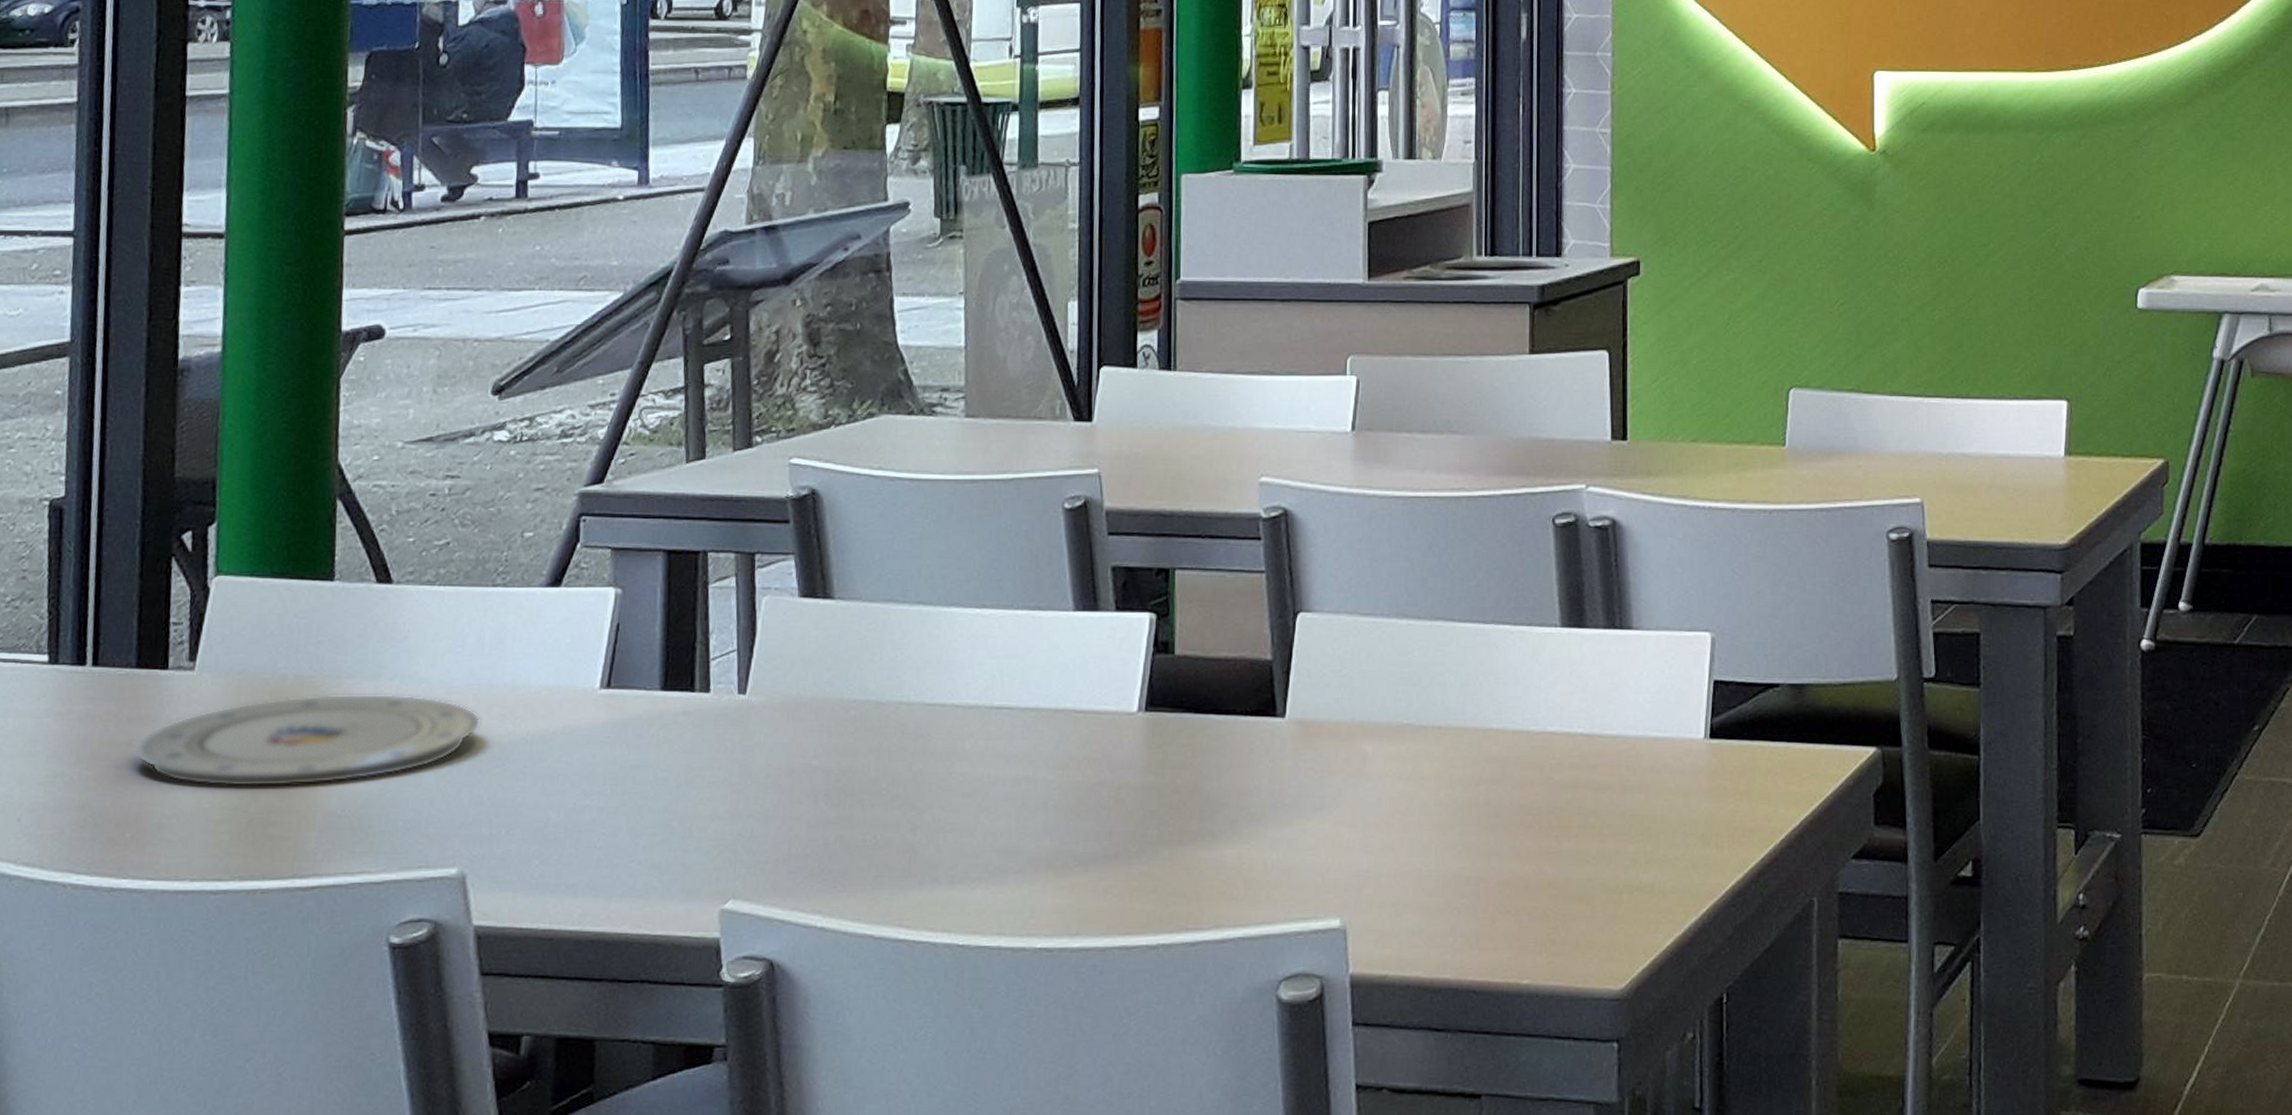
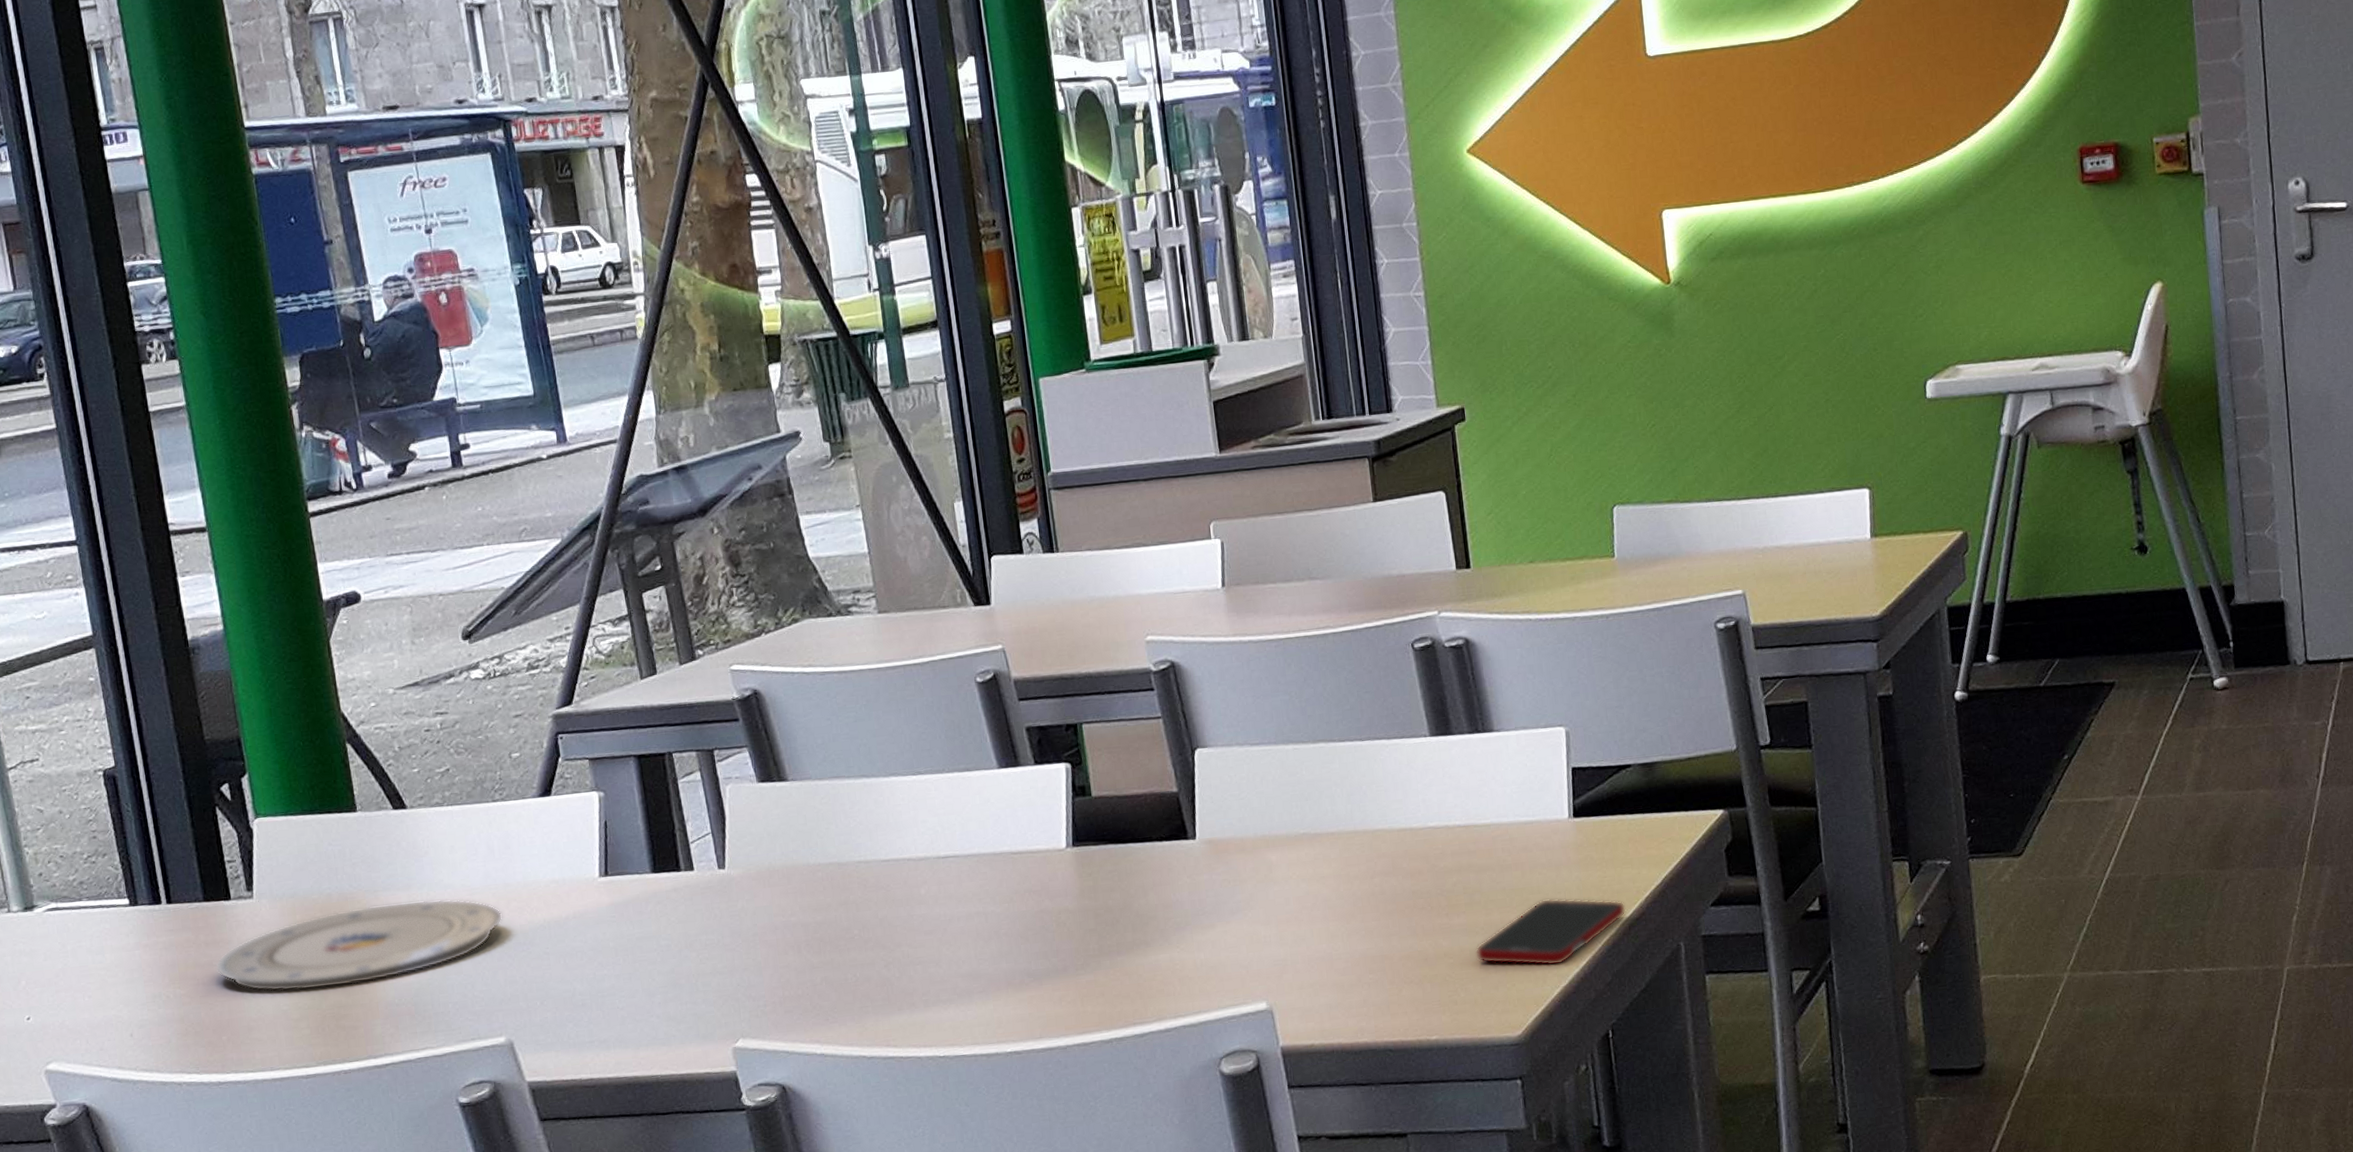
cell phone: none [1584,830,1757,910] -> present [1475,898,1626,966]

